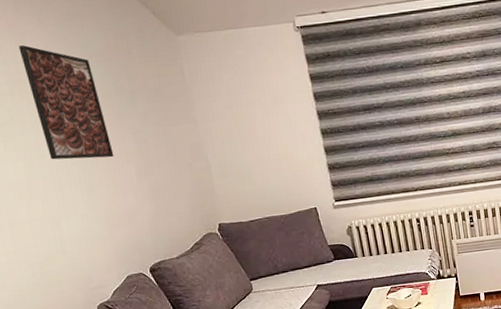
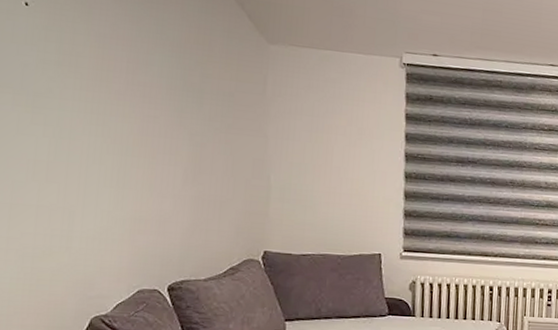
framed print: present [18,45,114,160] -> none [82,16,162,156]

